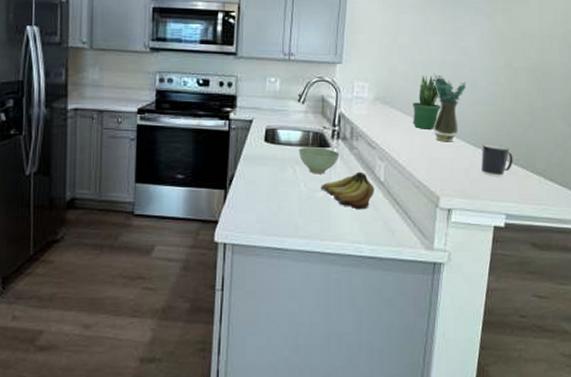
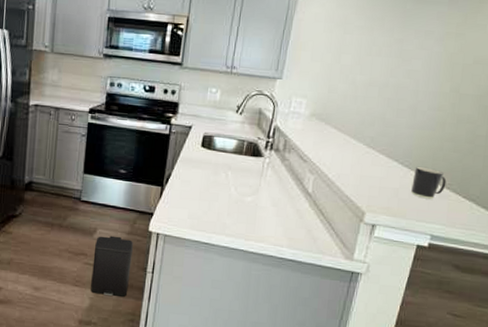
pedal bin: none [152,252,198,325] -> present [91,235,133,297]
bowl: present [298,146,340,174] -> none [232,154,271,181]
fruit: present [321,171,375,210] -> none [250,181,302,217]
planter: present [413,74,443,129] -> none [347,95,383,148]
vase: present [433,73,467,142] -> none [366,94,407,162]

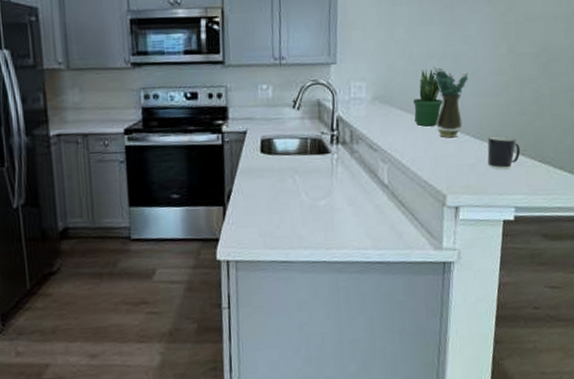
pedal bin: present [91,235,133,297] -> none [155,273,204,347]
planter: none [347,95,383,148] -> present [413,68,443,127]
vase: none [366,94,407,162] -> present [433,66,469,138]

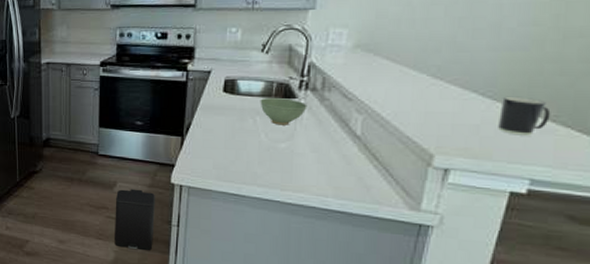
pedal bin: none [155,273,204,347] -> present [115,189,155,250]
bowl: none [297,153,340,182] -> present [260,97,307,125]
planter: present [413,68,443,127] -> none [404,16,451,79]
vase: present [433,66,469,138] -> none [431,14,487,94]

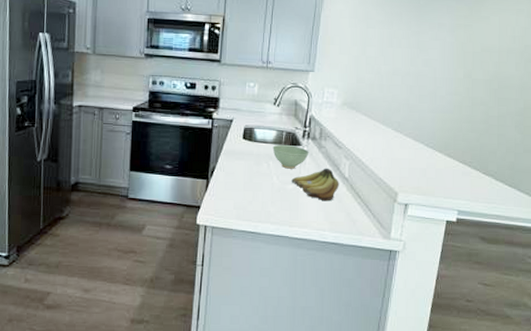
pedal bin: present [115,189,155,250] -> none [142,231,182,293]
fruit: none [283,124,348,163] -> present [291,168,339,201]
mug: present [498,96,551,136] -> none [437,147,467,177]

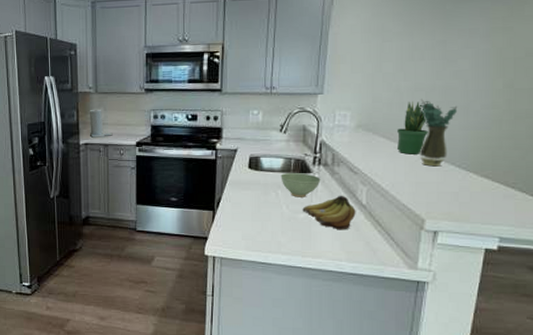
paper towel: none [84,70,109,101] -> present [89,109,113,139]
planter: none [377,83,406,133] -> present [397,100,431,154]
vase: none [395,82,428,145] -> present [419,99,458,167]

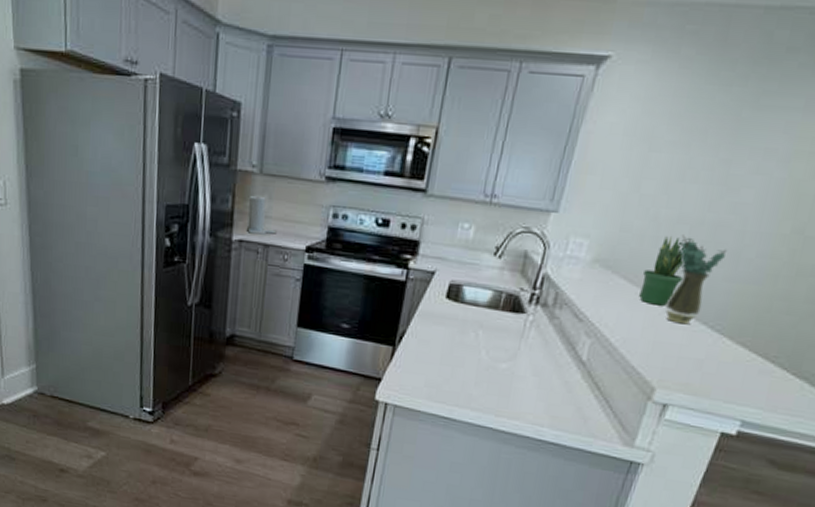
bowl: present [280,172,321,197] -> none [484,309,536,343]
fruit: present [302,195,356,230] -> none [505,345,572,389]

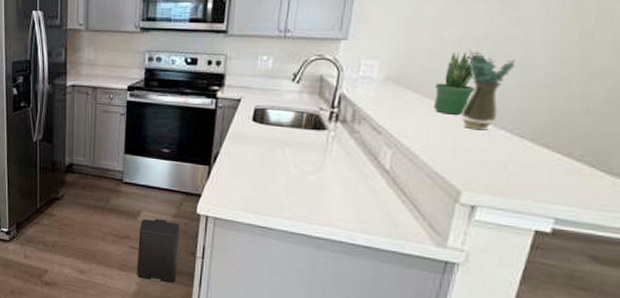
paper towel: present [246,195,277,236] -> none [77,48,103,81]
pedal bin: none [302,403,355,476] -> present [137,218,180,283]

